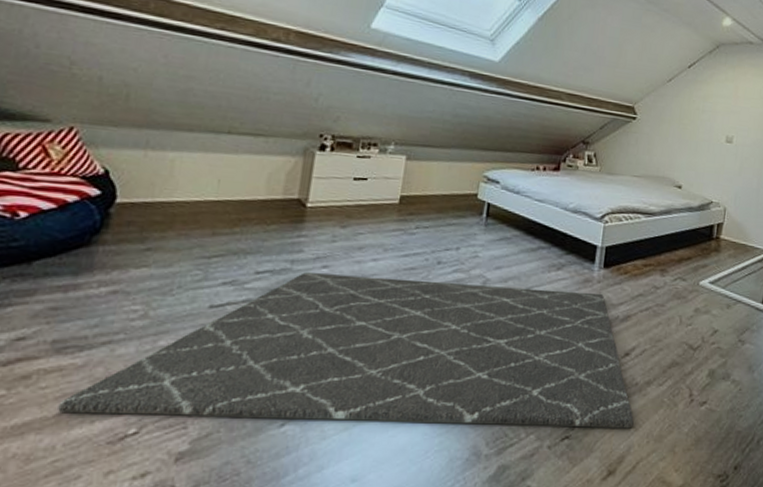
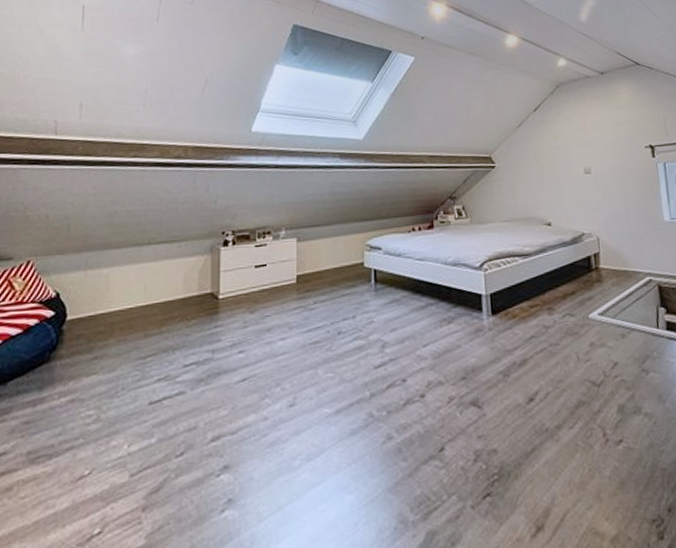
rug: present [58,272,634,429] -> none [36,341,552,520]

